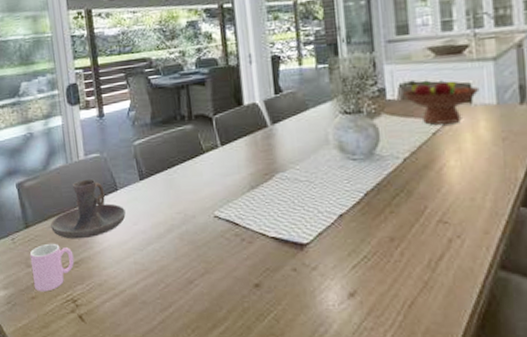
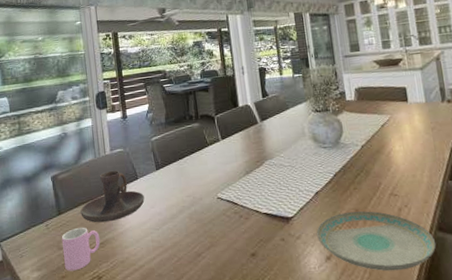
plate: none [338,240,496,315] -> present [317,211,437,271]
fruit bowl: present [403,79,480,125] -> none [358,85,413,119]

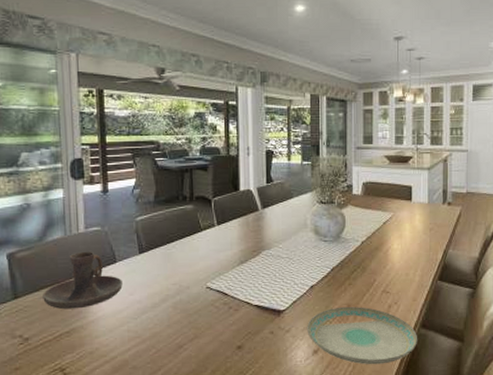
cup: present [61,227,100,271] -> none [16,313,66,363]

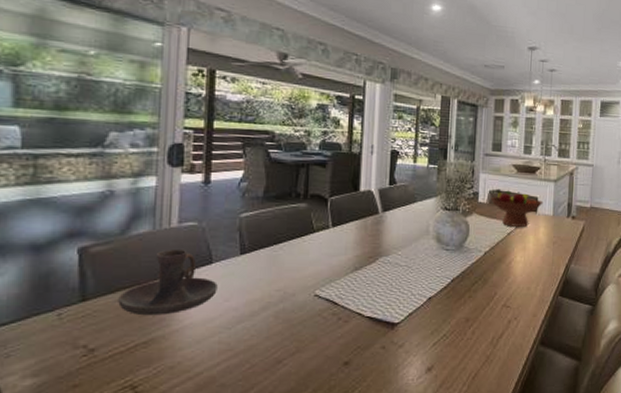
plate: present [307,306,418,365] -> none [422,320,536,385]
fruit bowl: none [365,180,418,216] -> present [491,188,543,227]

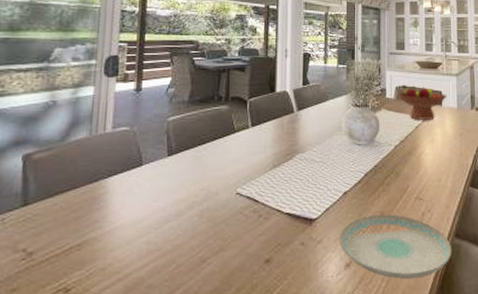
candle holder: present [118,248,218,316] -> none [56,152,147,218]
plate: none [422,320,536,385] -> present [339,214,452,280]

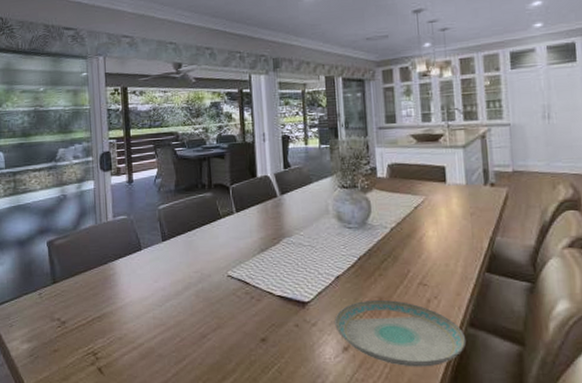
fruit bowl: present [398,84,447,120] -> none [391,161,453,200]

